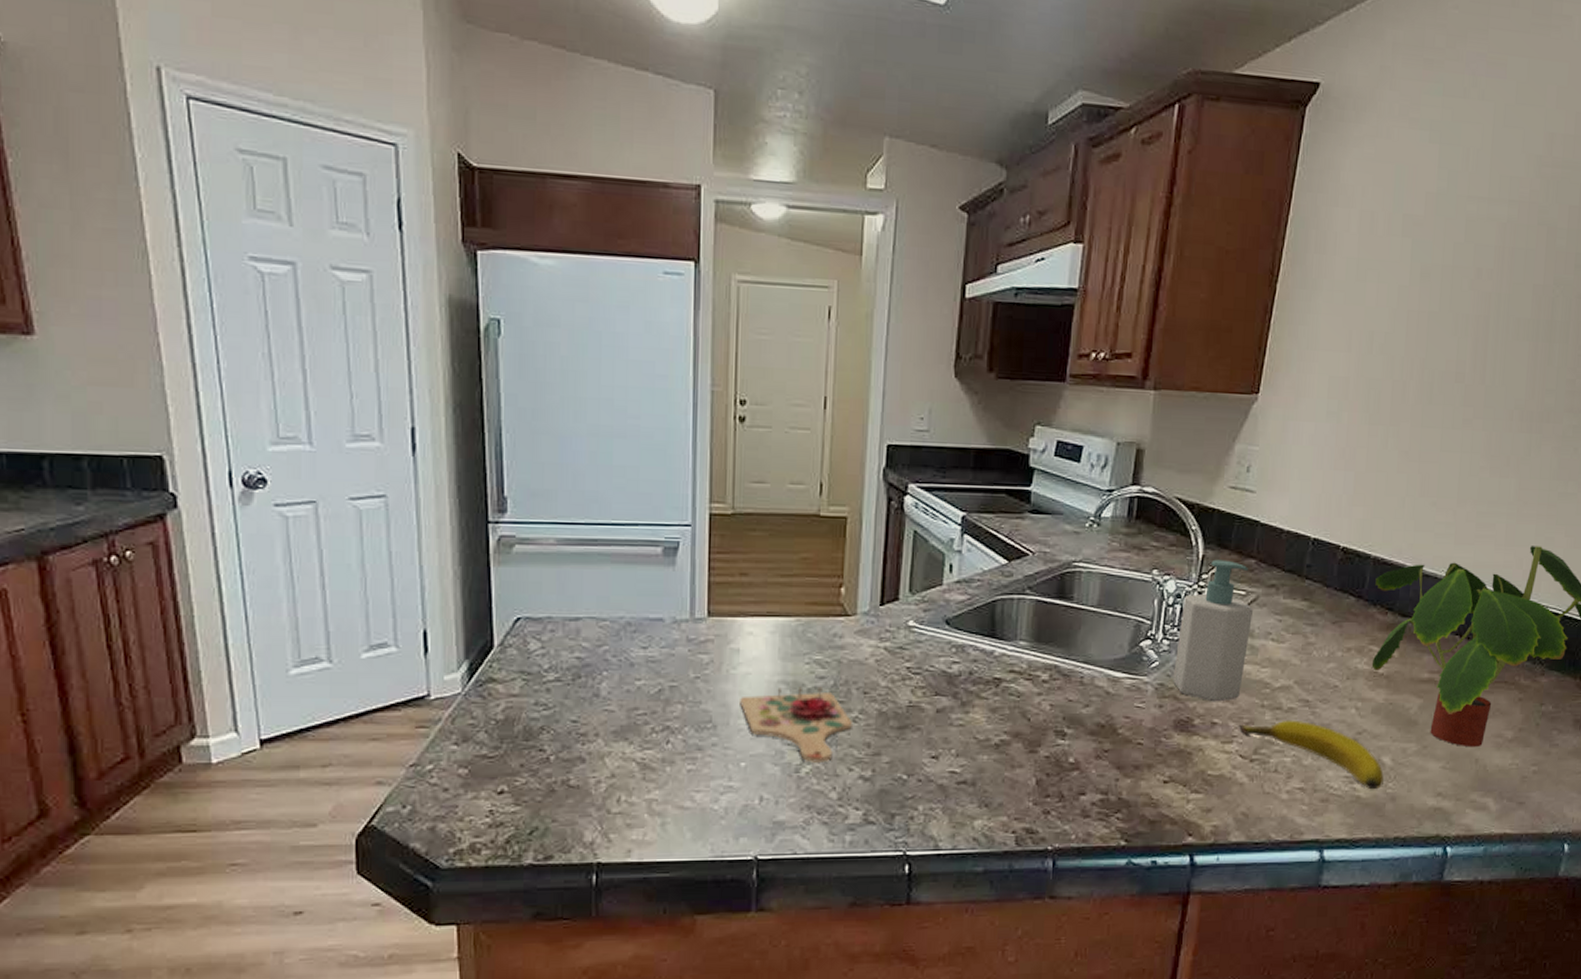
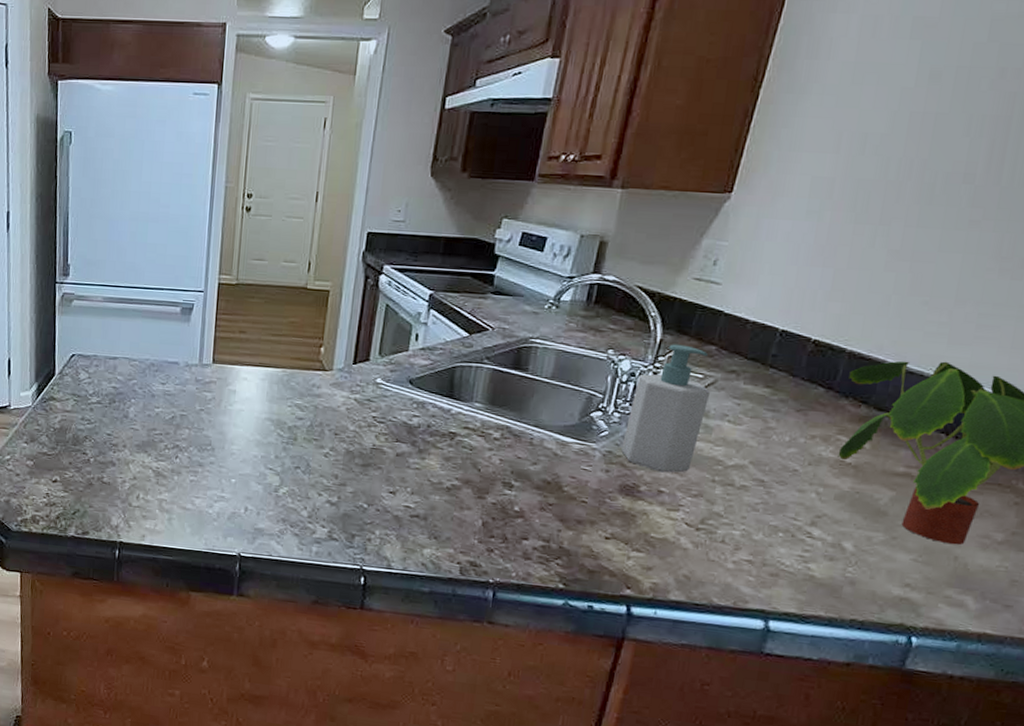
cutting board: present [740,686,852,763] -> none [234,423,324,486]
banana: present [1238,720,1384,790] -> none [685,495,844,573]

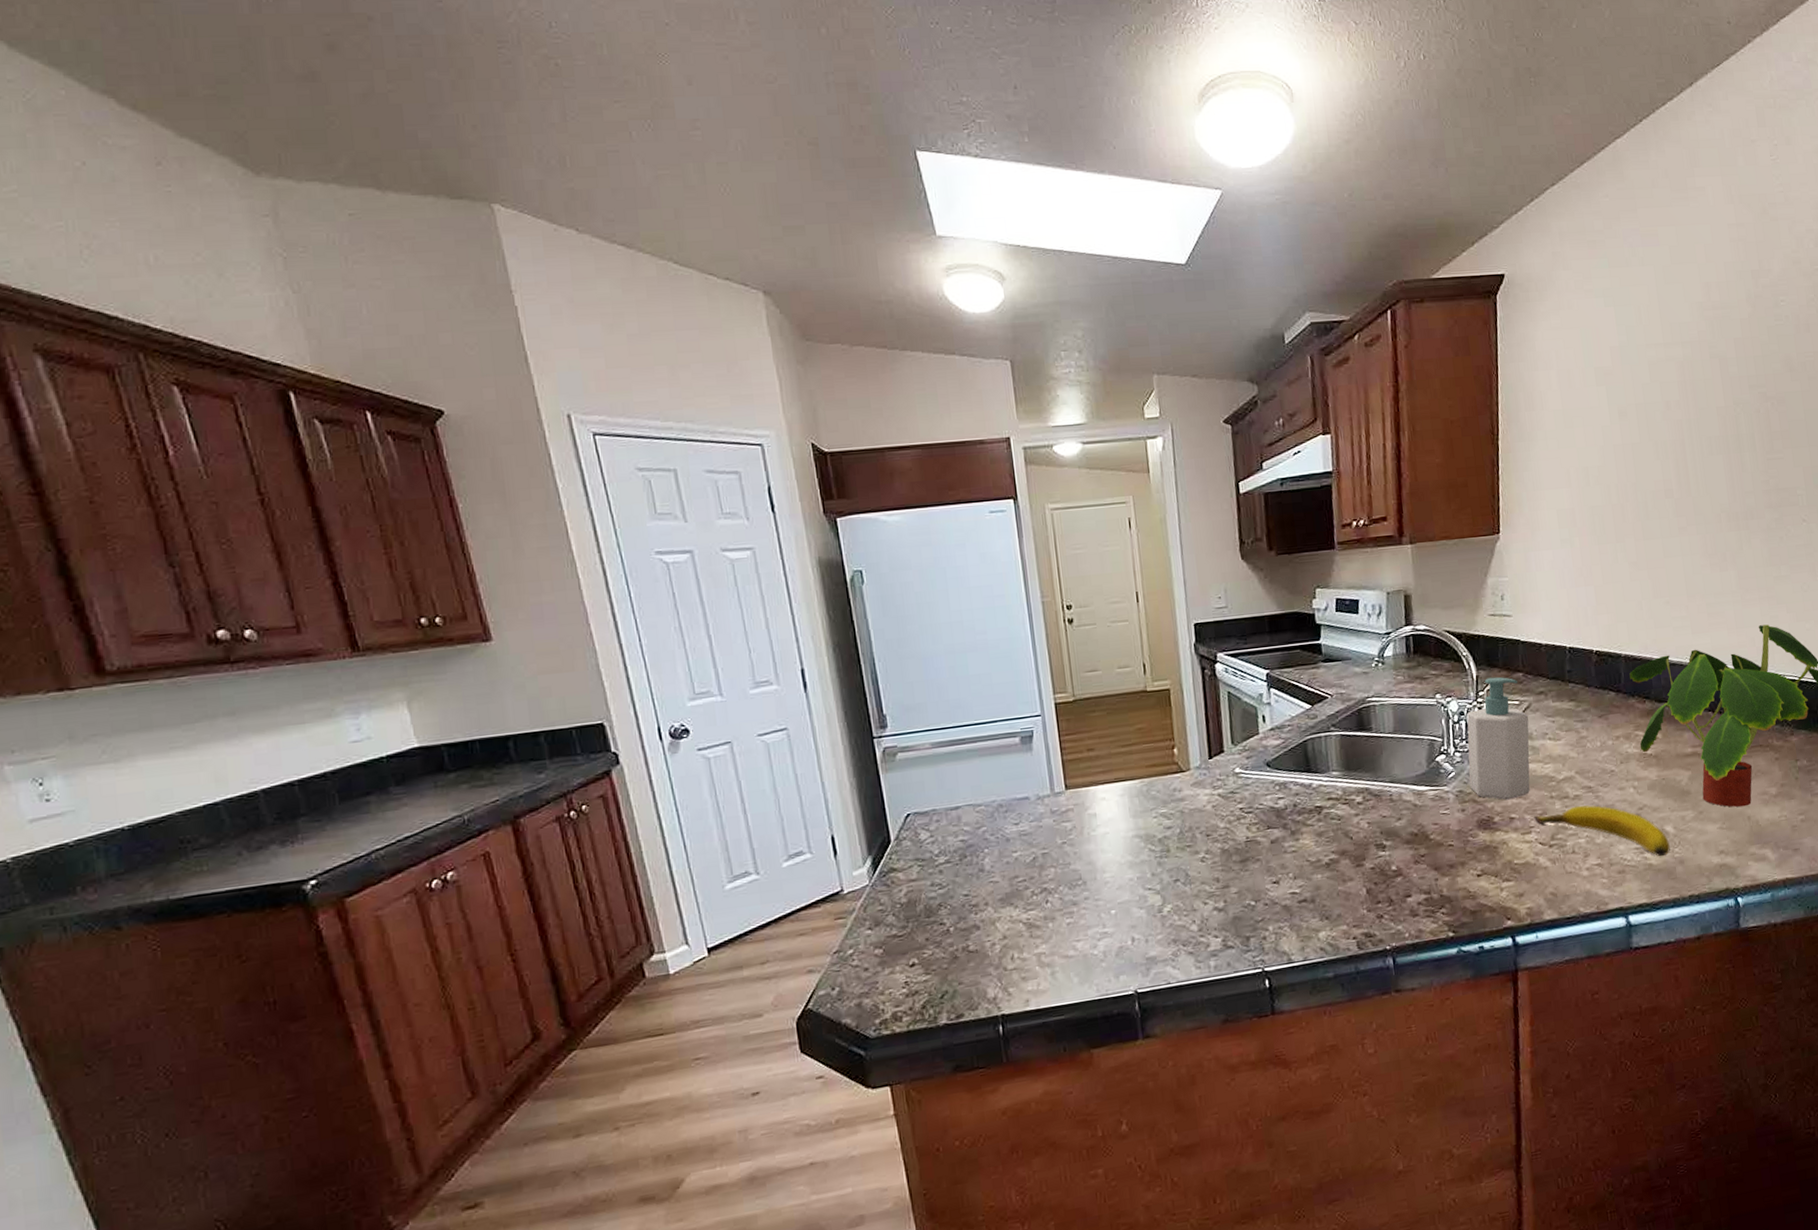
banana: none [685,495,844,573] -> present [1533,805,1670,857]

